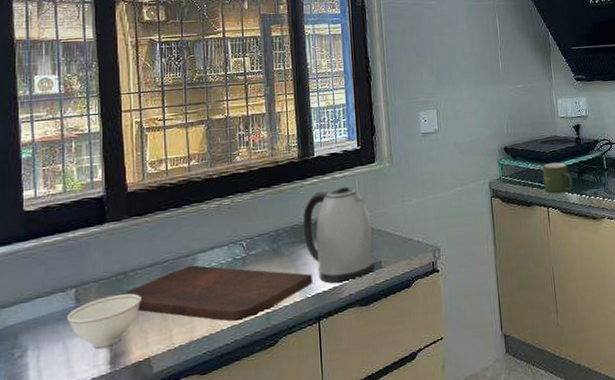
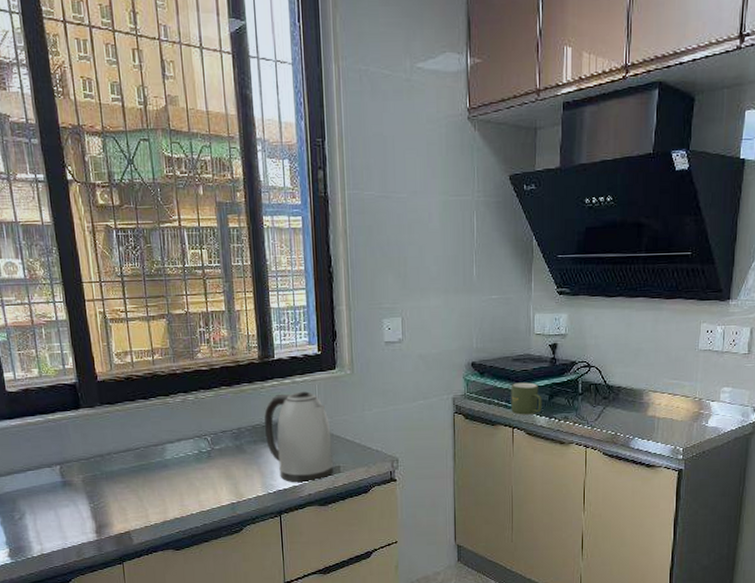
bowl: present [67,293,142,349] -> none [55,474,119,519]
cutting board: present [123,265,312,321] -> none [101,454,274,507]

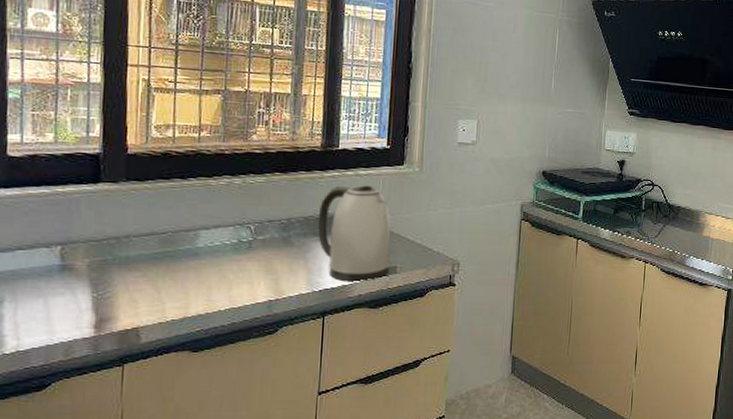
mug: present [511,382,542,416] -> none [577,194,608,228]

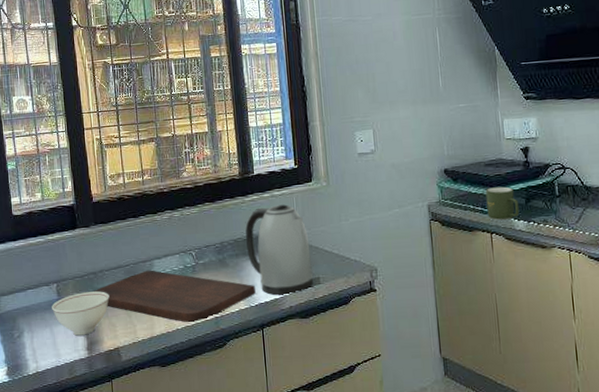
bowl: none [50,259,134,310] -> present [52,291,110,336]
cutting board: none [114,241,322,303] -> present [94,270,256,322]
mug: none [577,194,608,228] -> present [485,186,520,221]

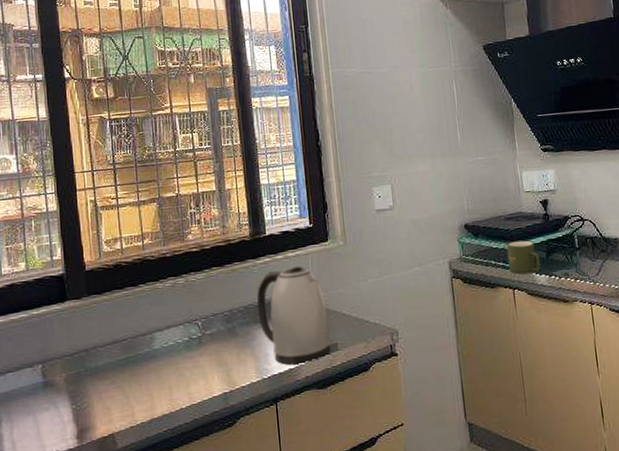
bowl: present [52,291,110,336] -> none [36,370,104,423]
cutting board: present [94,270,256,322] -> none [86,343,268,400]

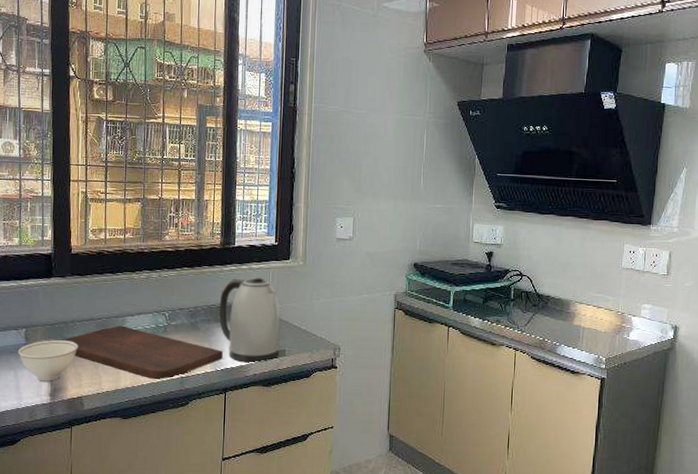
bowl: none [36,370,104,423] -> present [18,340,78,382]
cutting board: none [86,343,268,400] -> present [63,325,223,379]
mug: present [506,240,541,276] -> none [448,285,477,317]

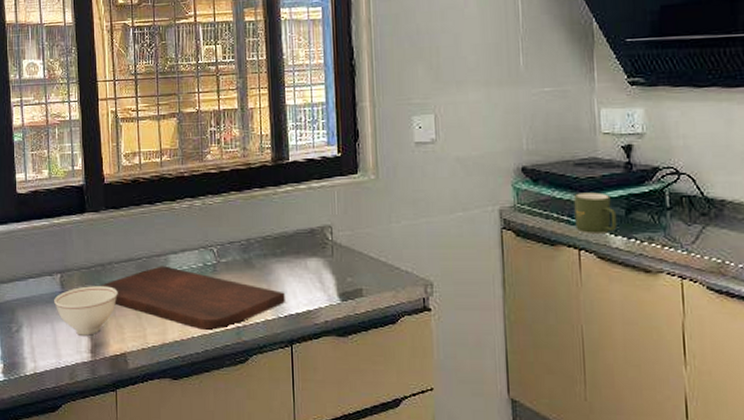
kettle: present [219,277,280,363] -> none [276,199,354,307]
mug: none [448,285,477,317] -> present [574,192,617,235]

